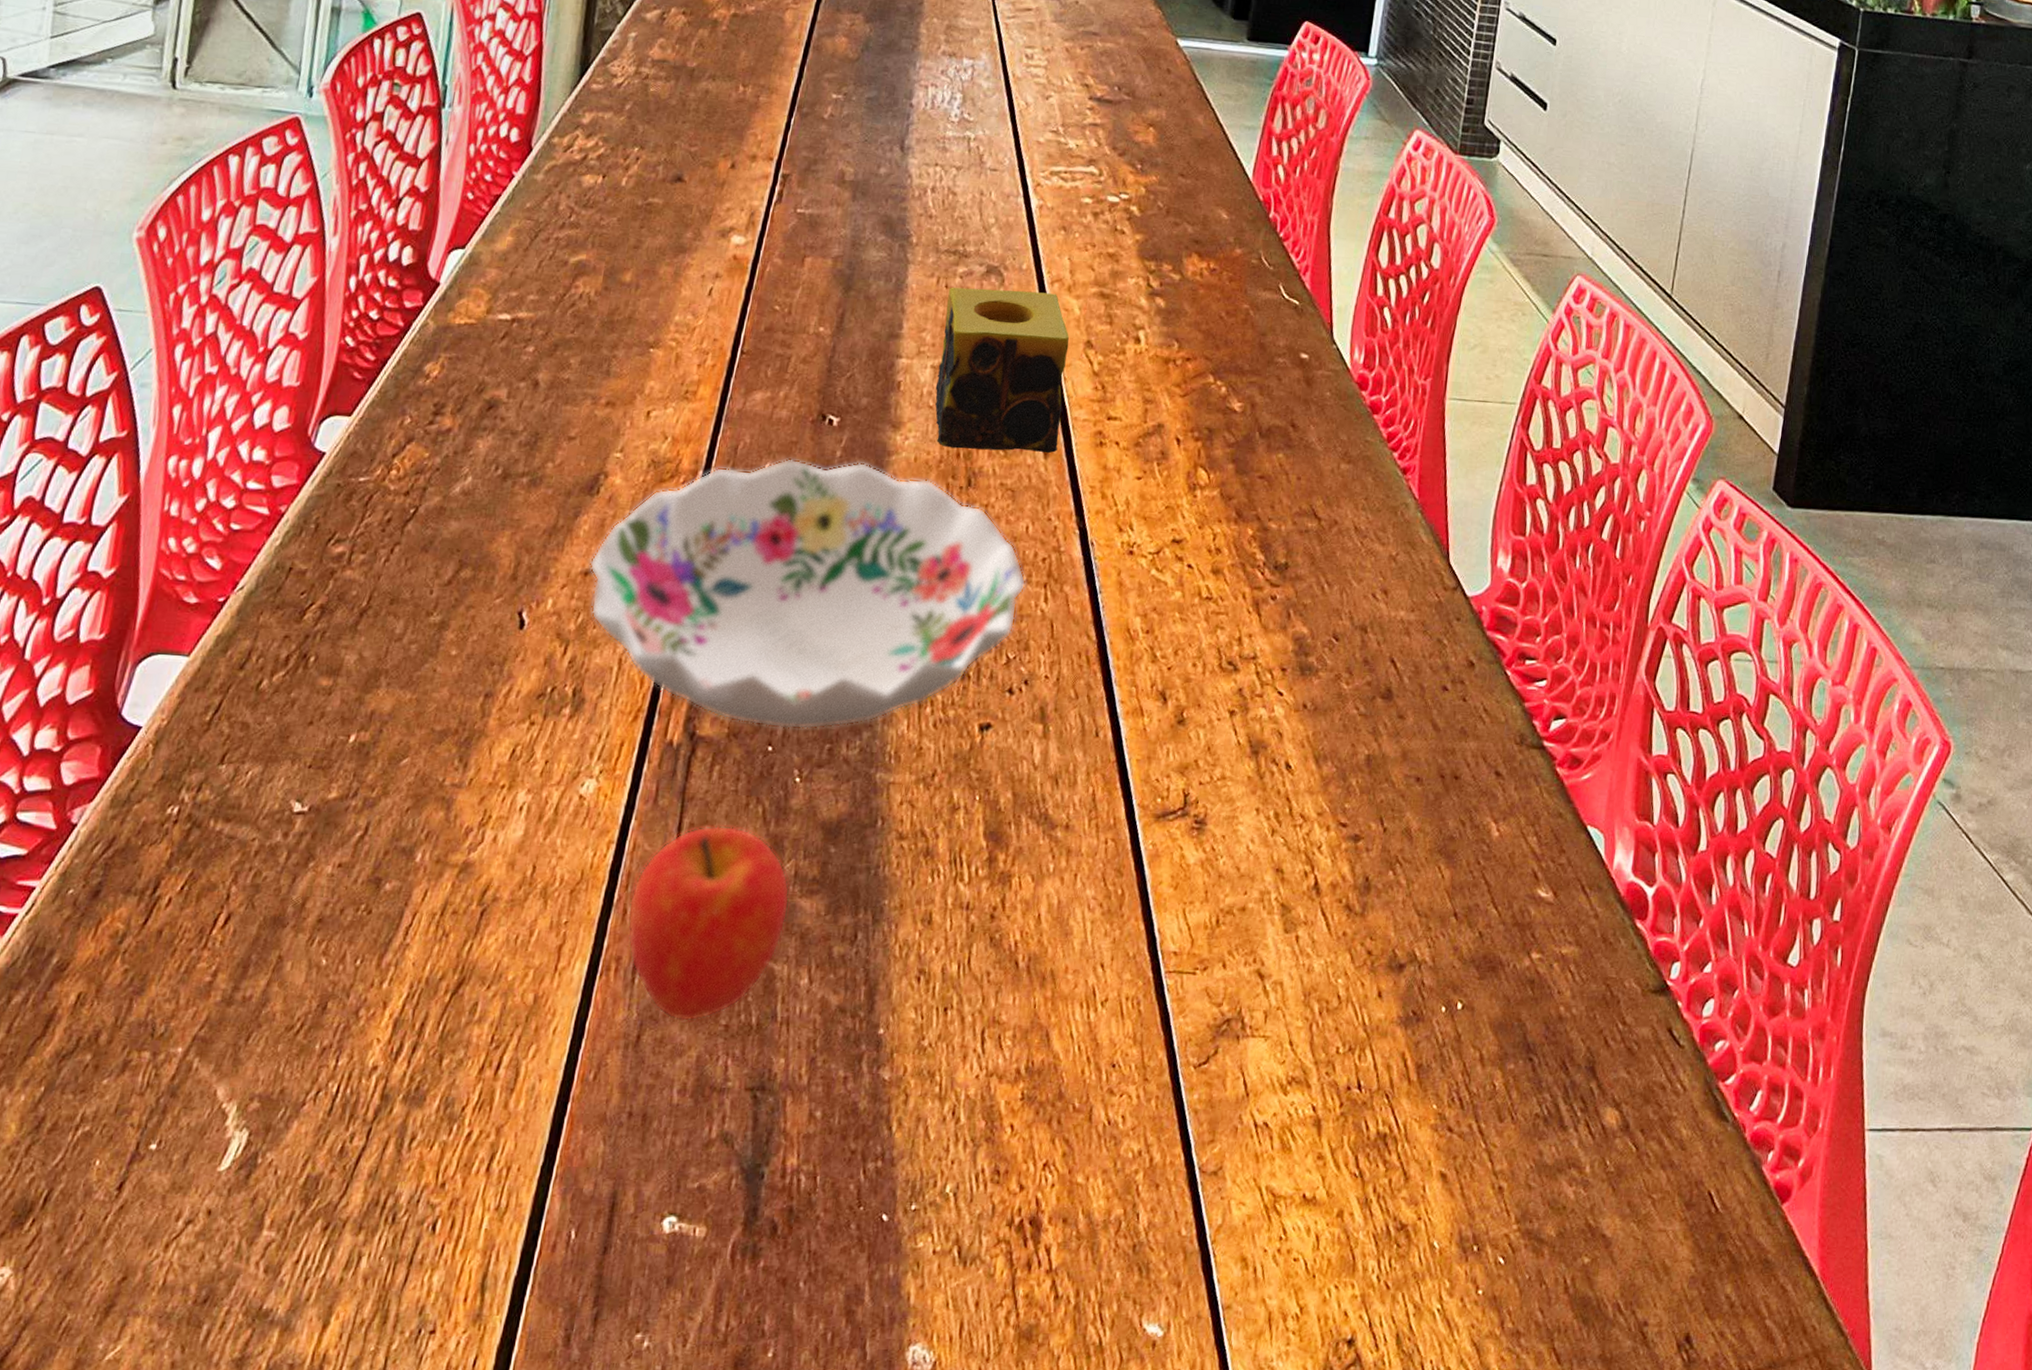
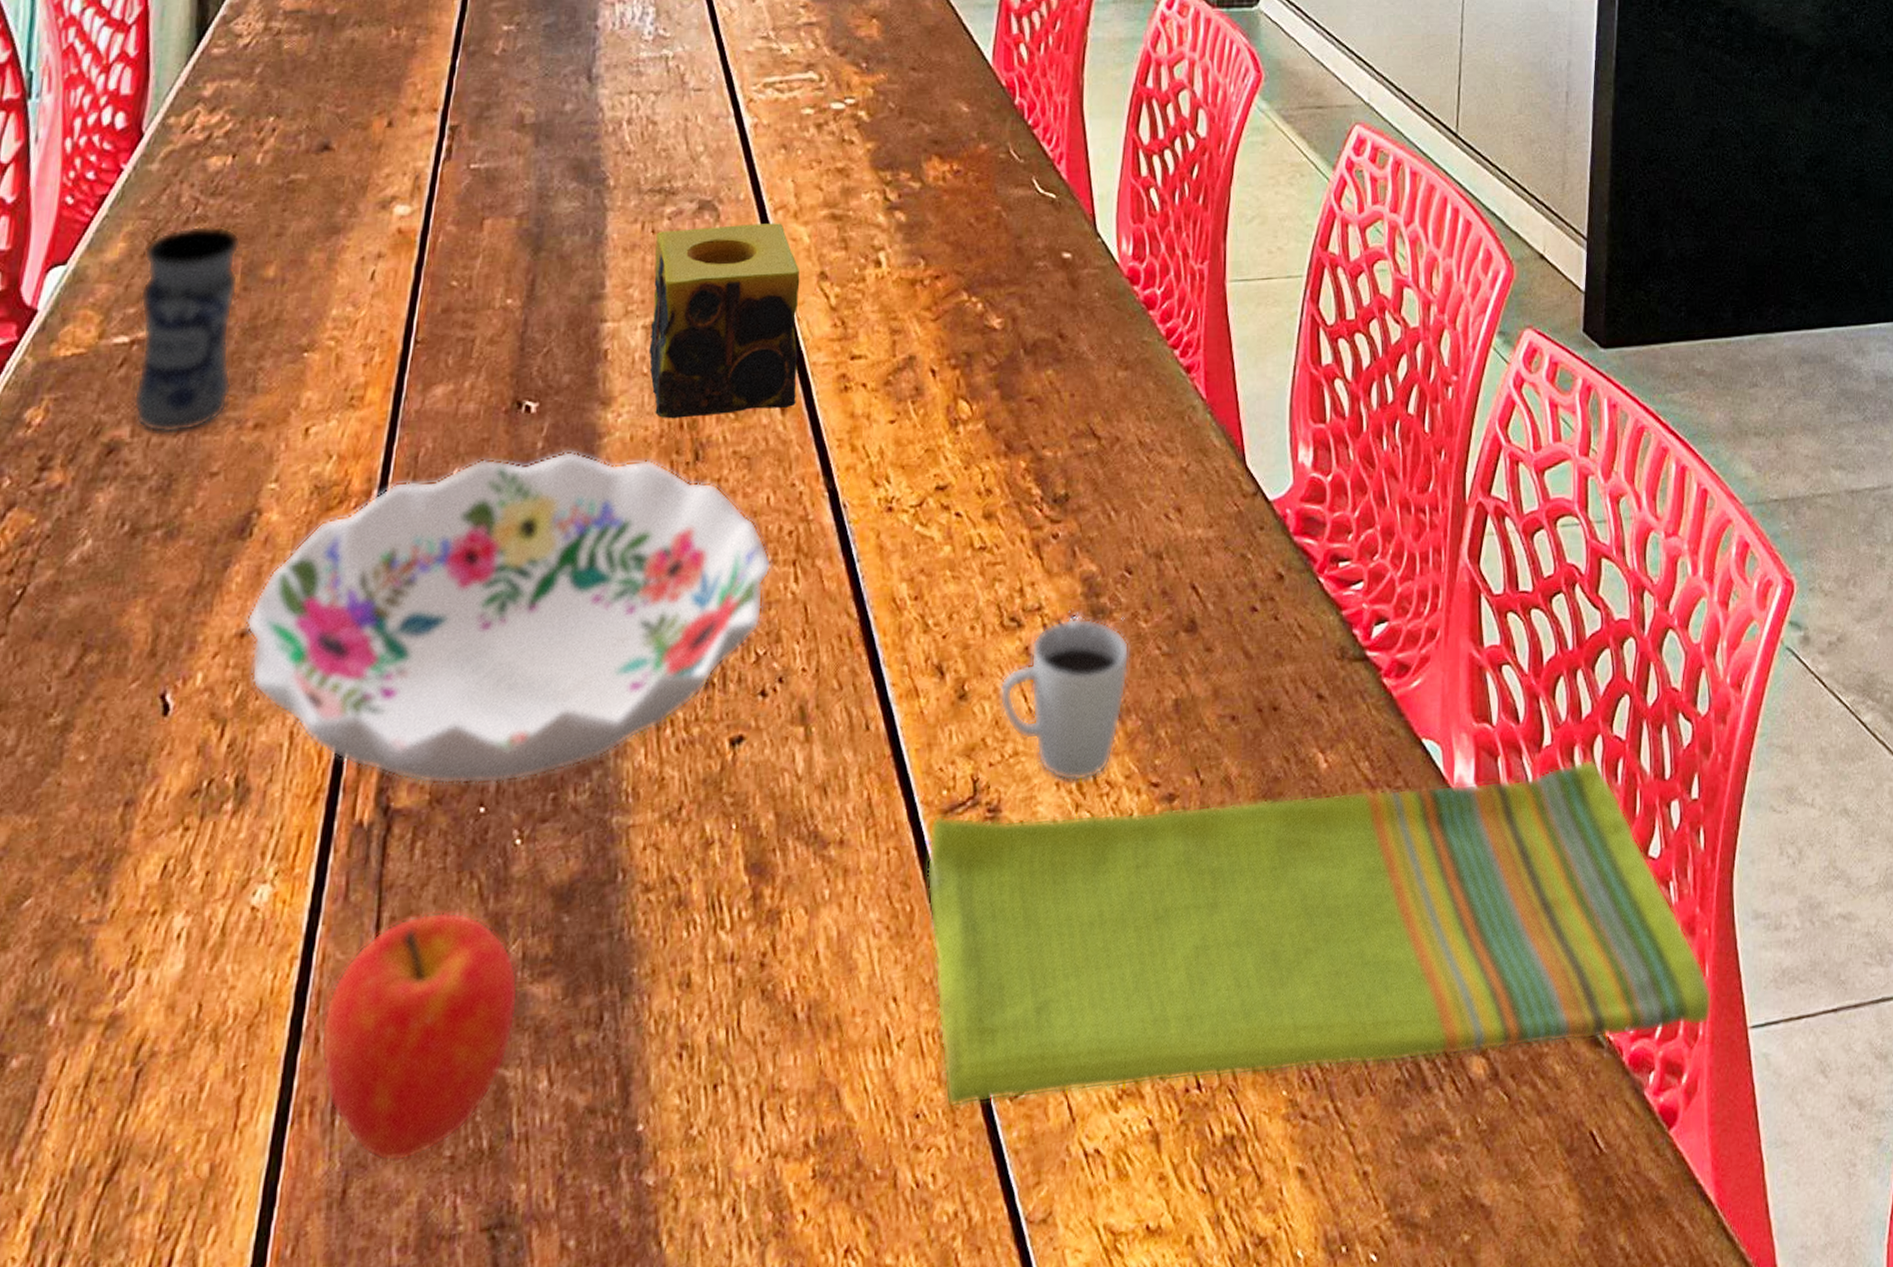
jar: none [510,230,605,400] -> present [133,225,241,433]
dish towel: none [1137,818,1835,1120] -> present [926,759,1712,1109]
cup: none [1212,664,1331,811] -> present [999,611,1129,782]

